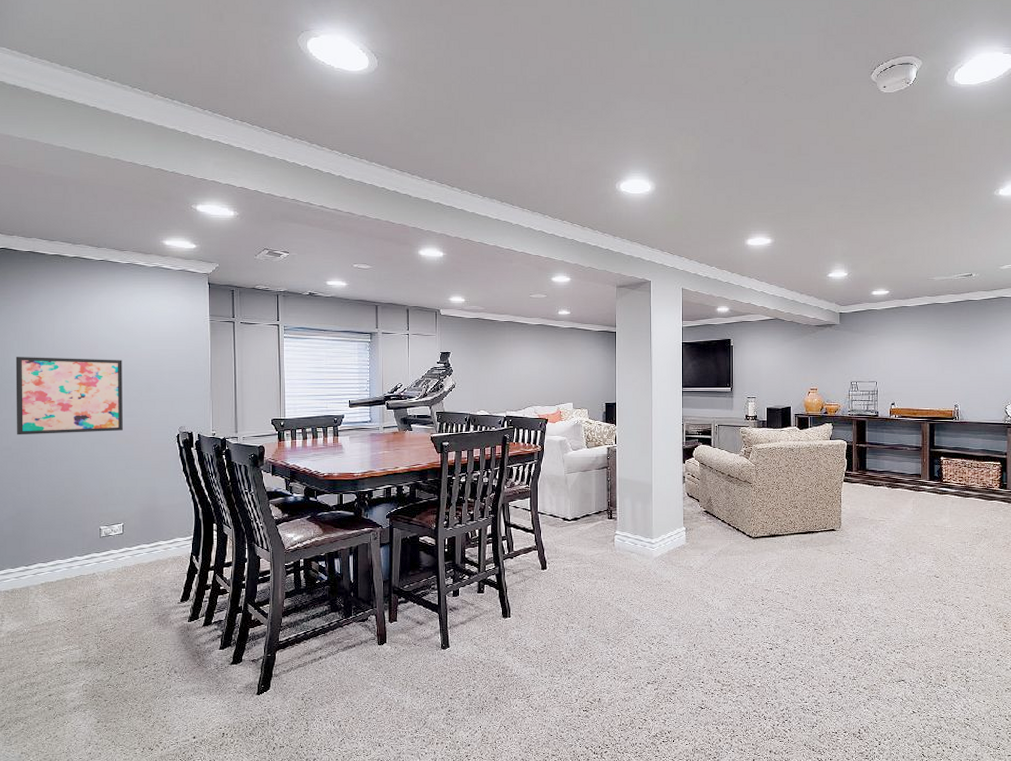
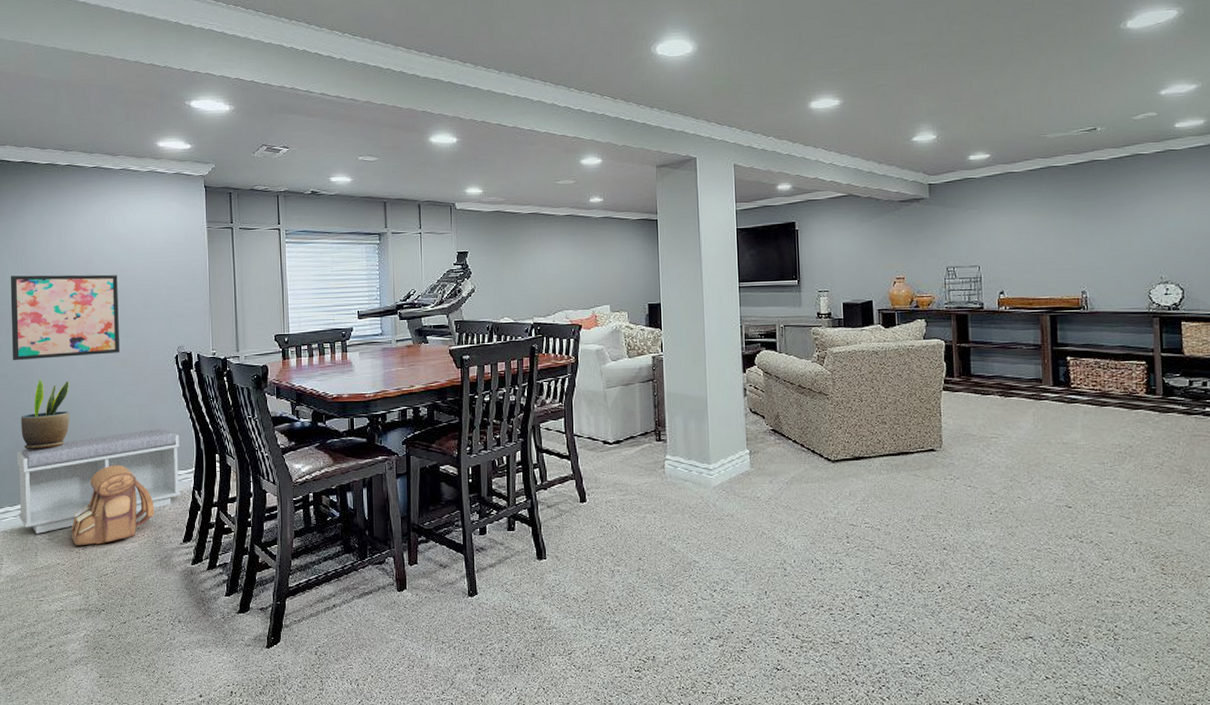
bench: none [20,499,180,593] -> present [17,428,182,534]
potted plant: none [24,451,73,517] -> present [21,378,70,450]
backpack: none [73,532,154,604] -> present [72,465,155,545]

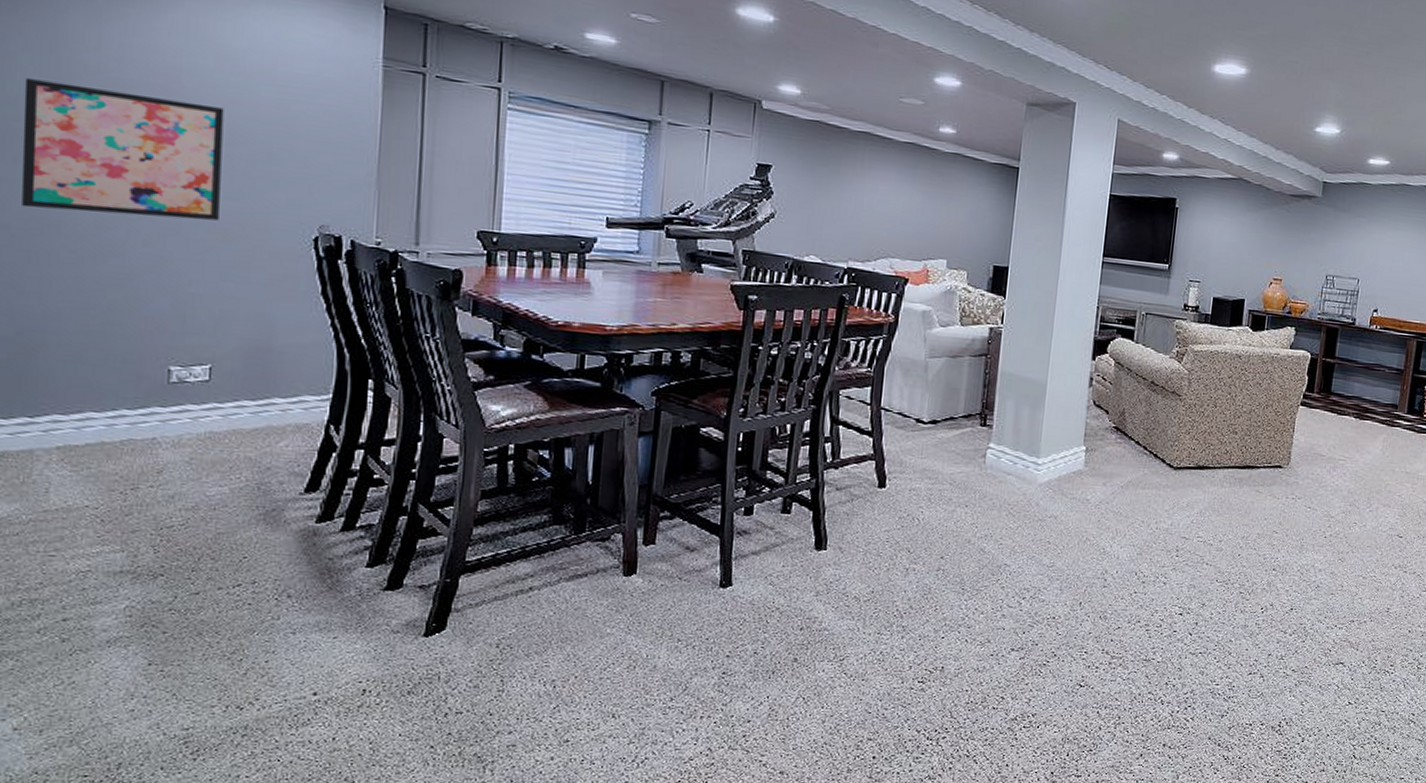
bench: present [17,428,182,534] -> none [18,334,310,462]
potted plant: present [21,378,70,450] -> none [31,238,125,343]
backpack: present [72,465,155,545] -> none [114,377,261,485]

